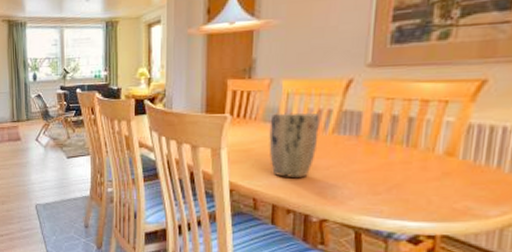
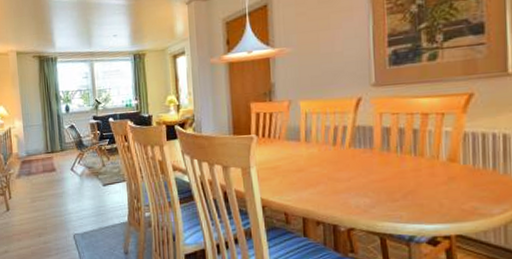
plant pot: present [269,113,320,179] -> none [292,130,338,192]

